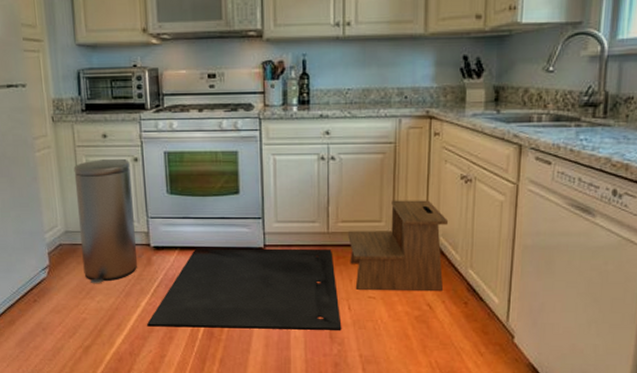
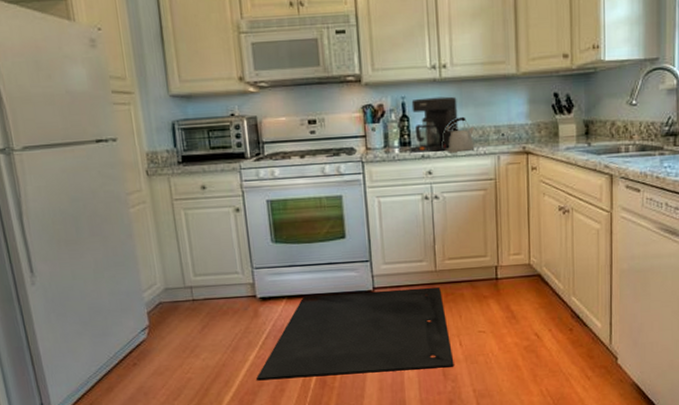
pedal bin: present [73,159,138,284] -> none [171,210,244,342]
coffee maker: none [309,55,360,113] -> present [410,96,459,153]
kettle: none [343,76,377,114] -> present [442,116,475,153]
step stool: present [347,200,449,291] -> none [454,232,550,325]

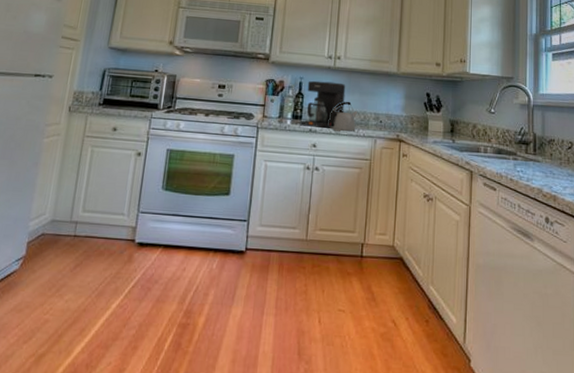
door mat: present [256,286,454,381] -> none [113,247,311,346]

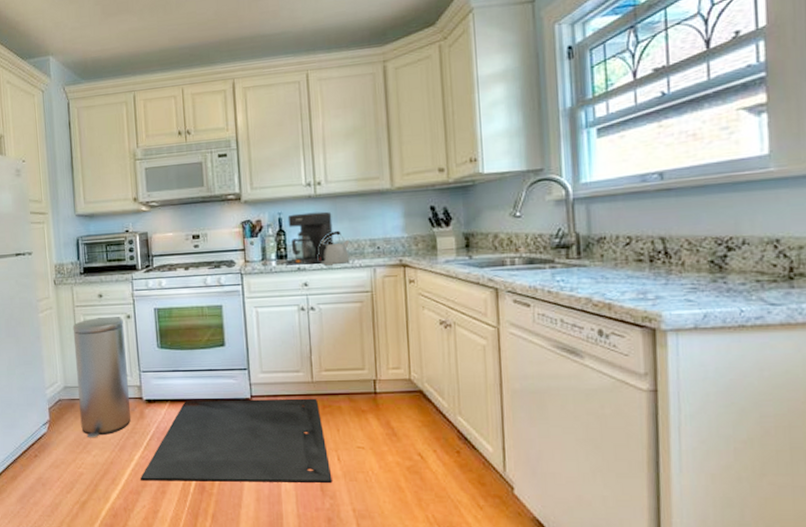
pedal bin: none [59,150,133,281] -> present [72,317,131,438]
door mat: none [113,247,311,346] -> present [140,398,333,483]

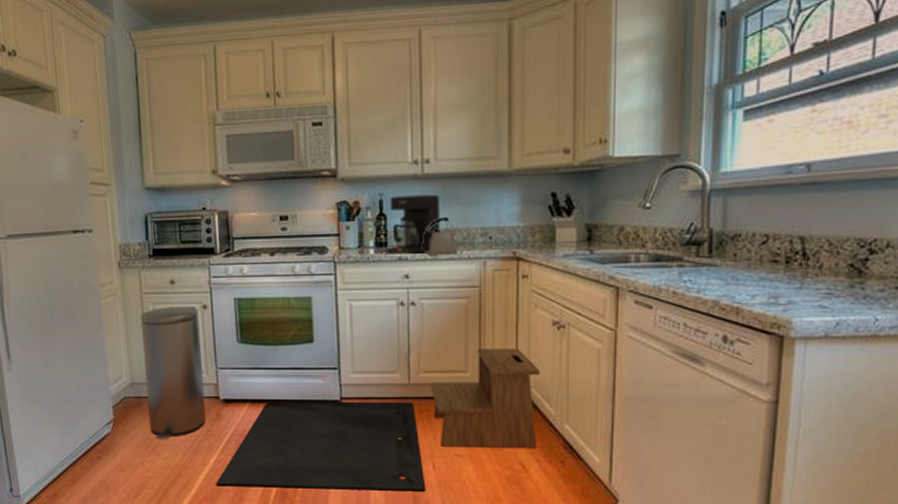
step stool: none [331,346,432,440] -> present [430,348,541,448]

